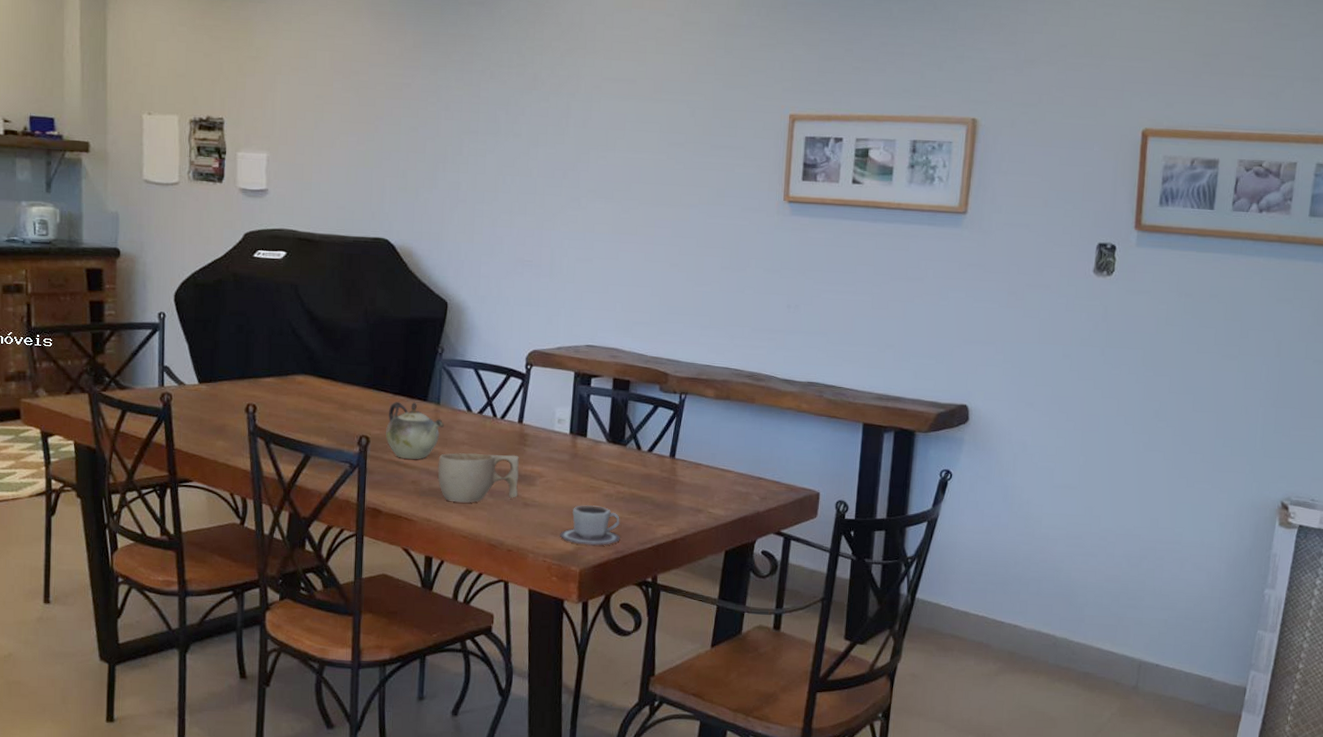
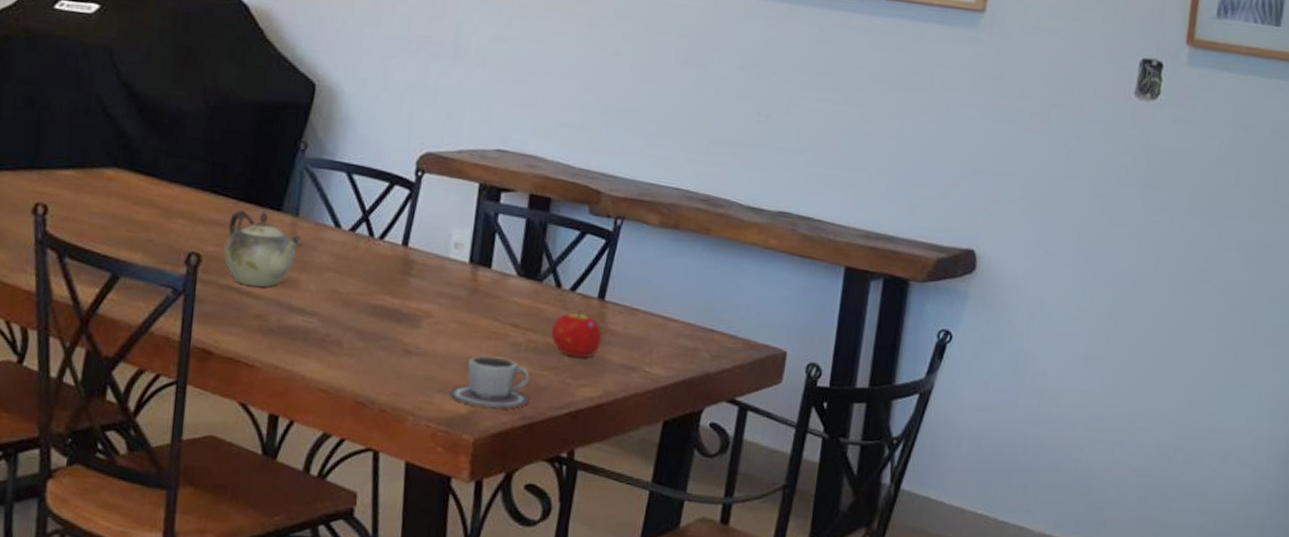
cup: present [437,453,520,503] -> none [291,280,401,346]
fruit: none [634,467,674,504] -> present [550,310,602,358]

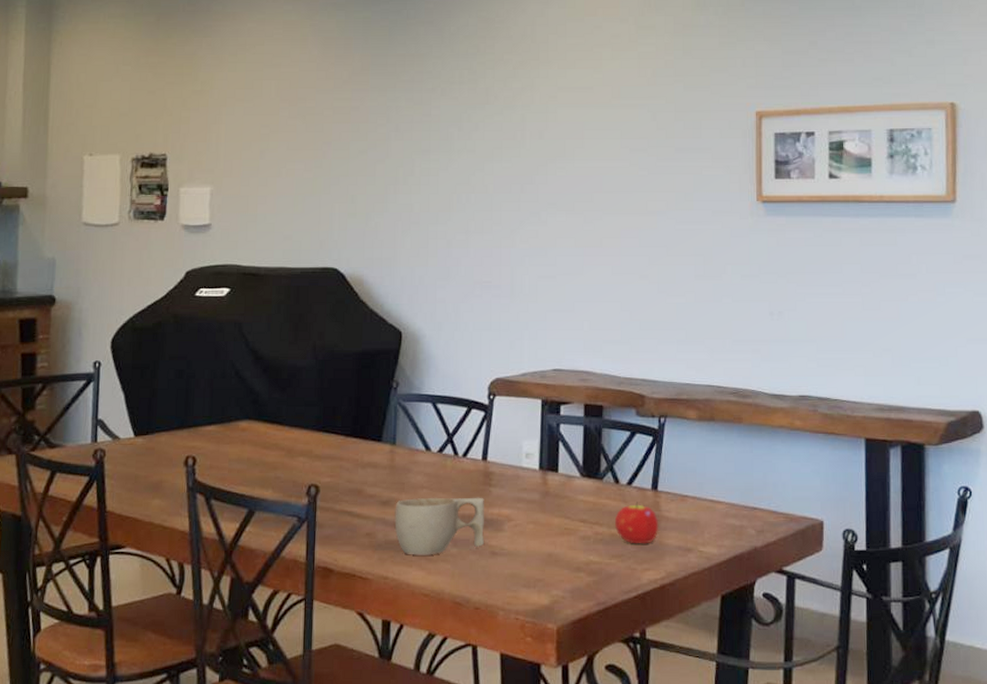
teapot: present [223,210,304,287] -> none [337,444,402,508]
cup: none [291,280,401,346] -> present [394,497,485,555]
cup: present [450,355,530,409] -> none [533,550,601,597]

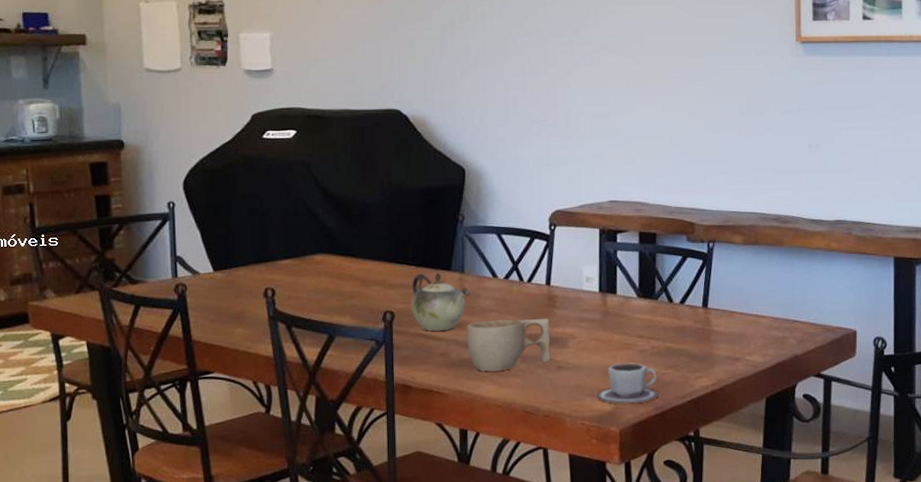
teapot: none [337,444,402,508] -> present [411,273,471,331]
cup: none [533,550,601,597] -> present [597,363,658,404]
fruit: present [614,502,659,544] -> none [669,318,710,356]

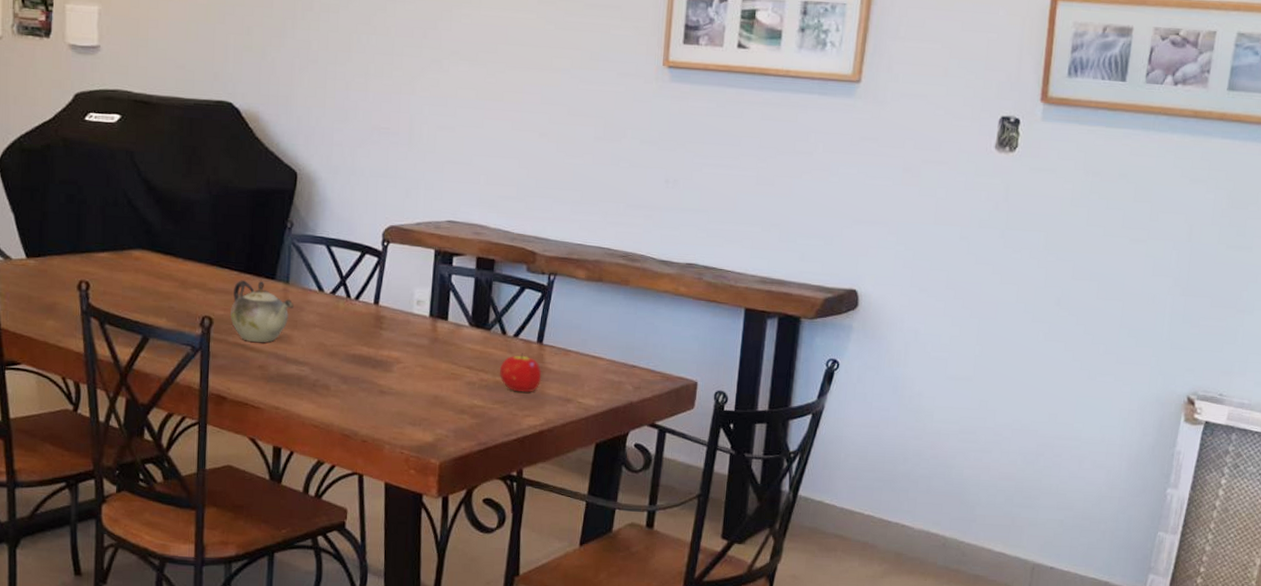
cup: present [466,318,551,371] -> none [286,336,375,390]
cup: present [597,363,658,404] -> none [418,393,483,437]
fruit: none [669,318,710,356] -> present [499,353,542,393]

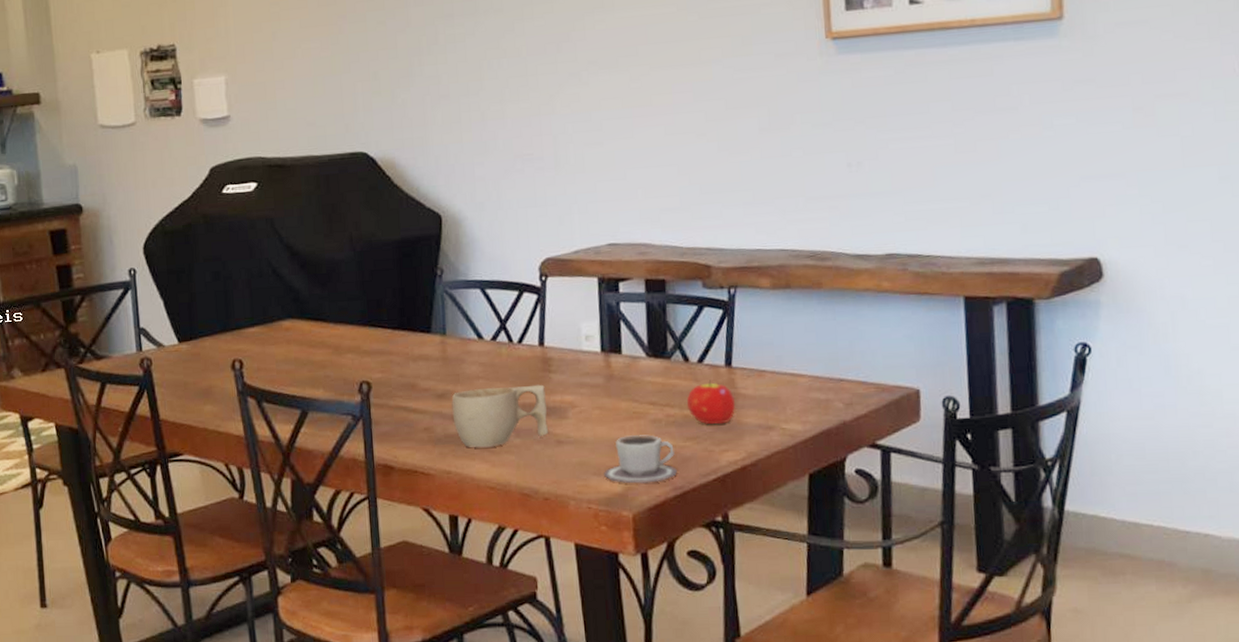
teapot: present [230,280,295,343] -> none [388,336,455,403]
cup: none [286,336,375,390] -> present [451,384,549,448]
cup: none [418,393,483,437] -> present [604,434,677,484]

